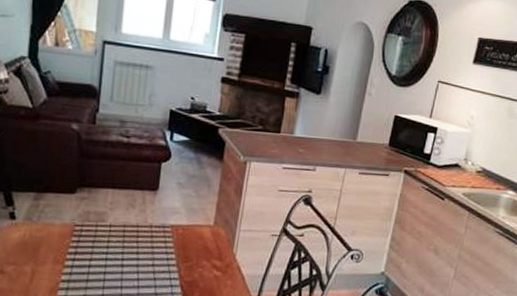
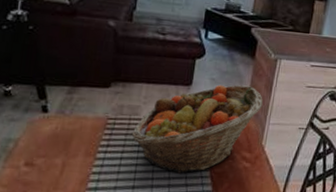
fruit basket: none [99,189,233,282] -> present [131,84,263,174]

